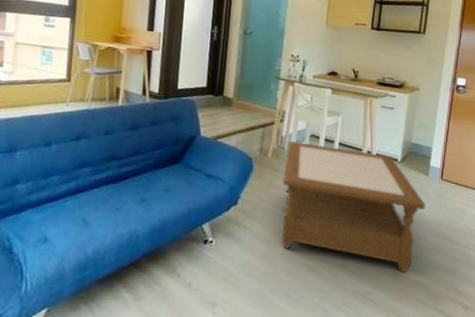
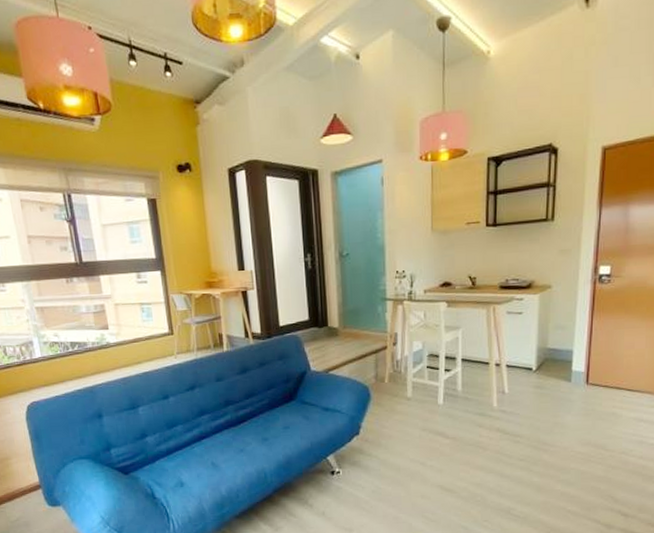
coffee table: present [282,141,426,272] -> none [403,362,570,485]

